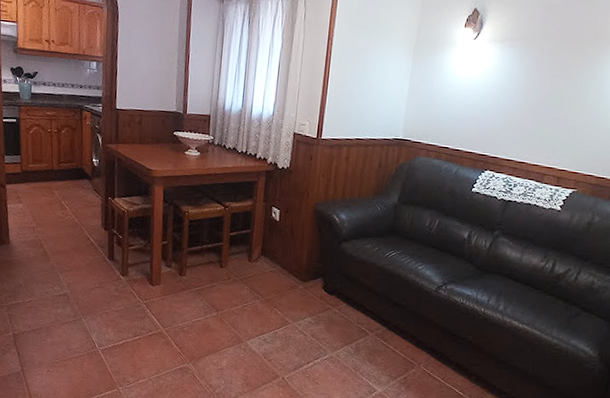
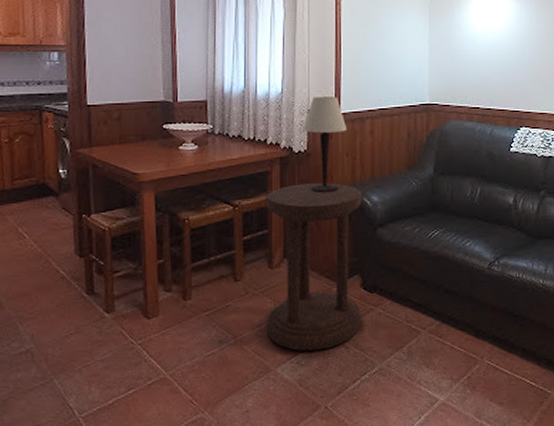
side table: none [242,195,333,334] -> present [266,183,362,352]
table lamp: none [287,121,326,207] -> present [303,97,348,193]

